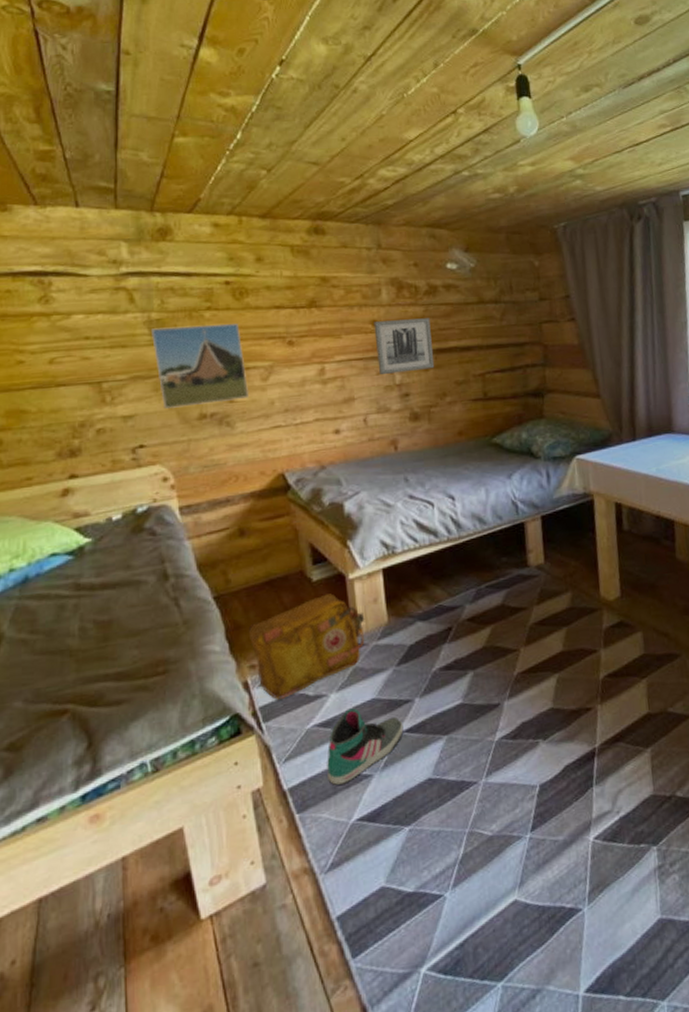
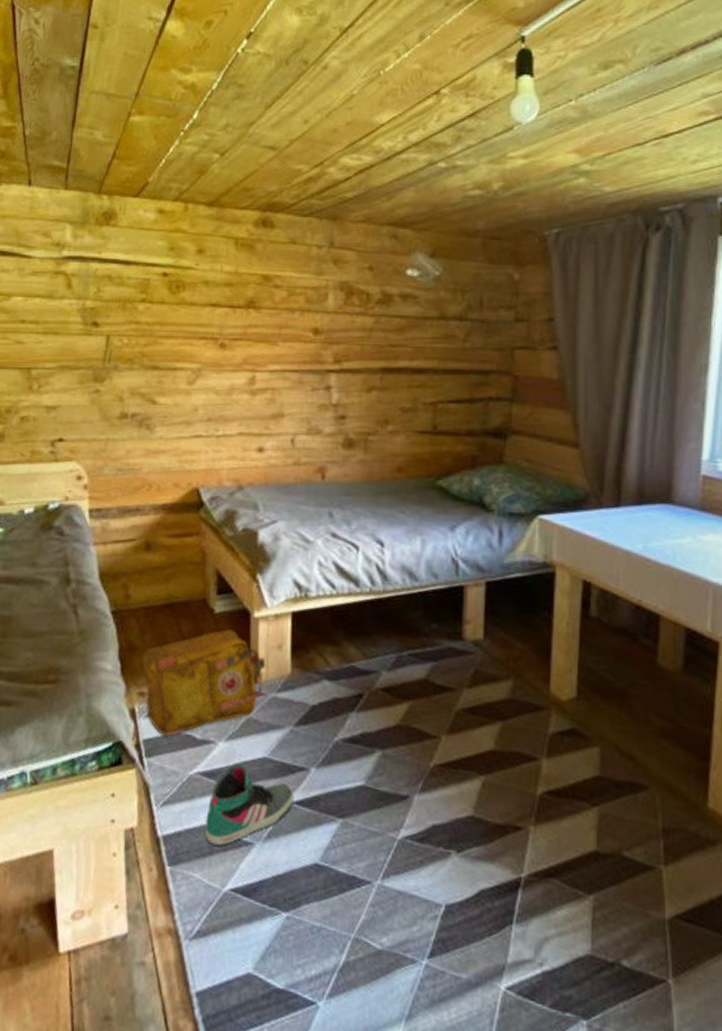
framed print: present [150,324,250,409] -> none [83,317,174,404]
wall art: present [374,318,435,375] -> none [314,330,380,392]

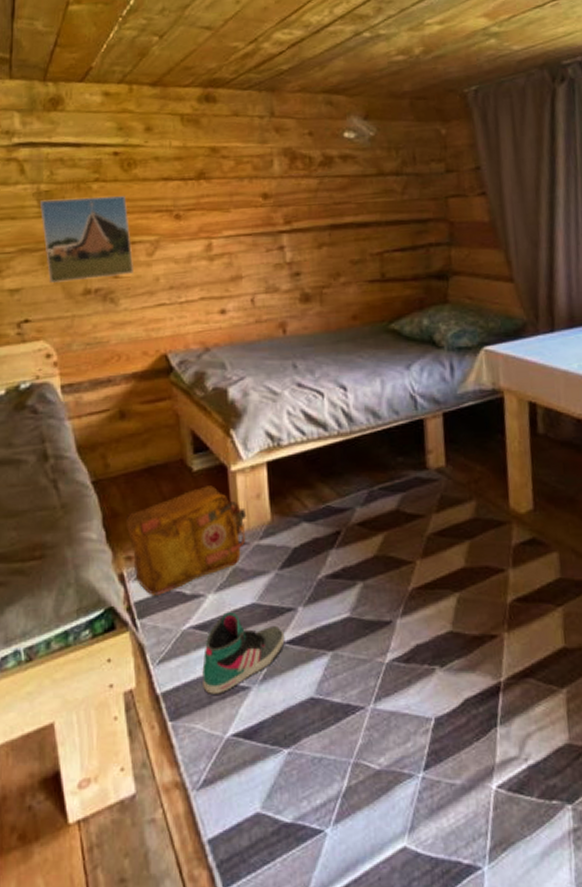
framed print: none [83,317,174,404] -> present [39,196,135,283]

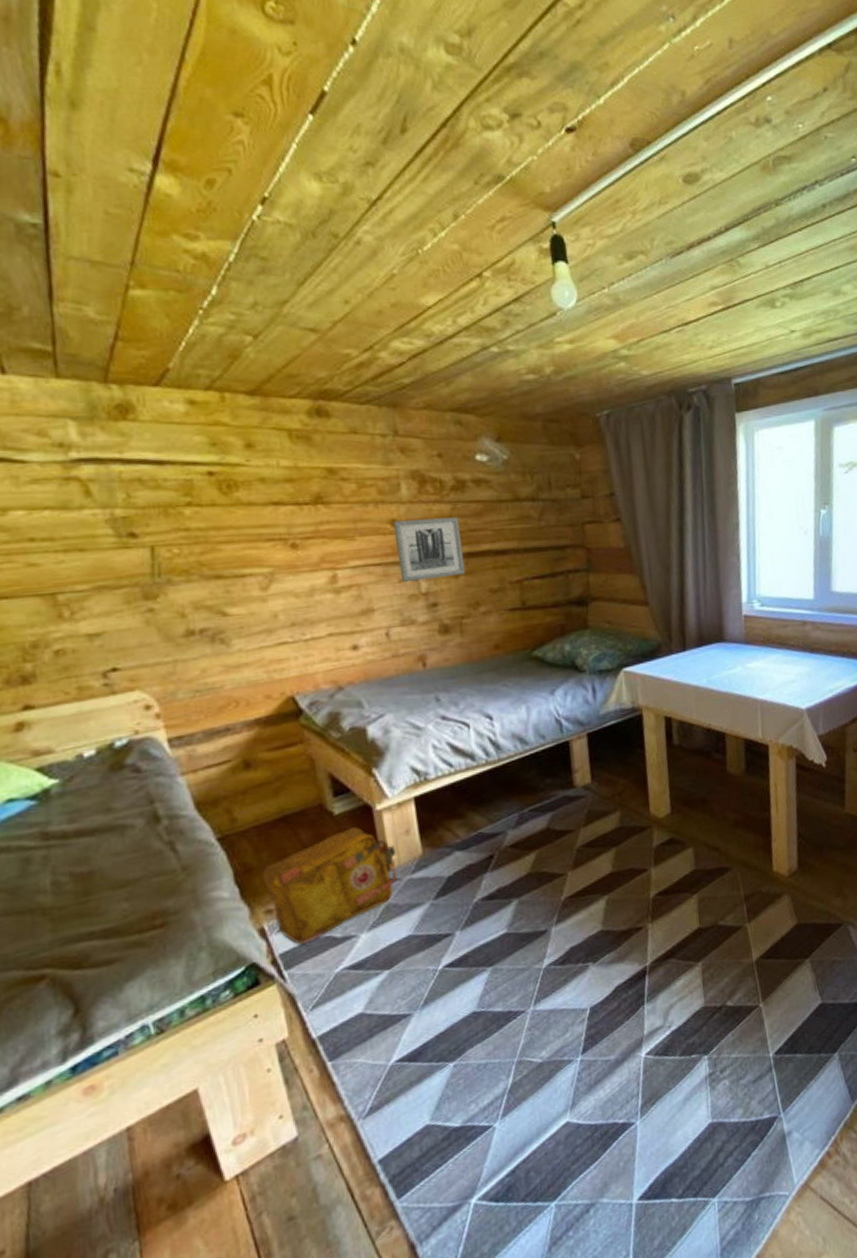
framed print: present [39,196,135,283] -> none [115,523,247,624]
sneaker: present [202,612,285,694] -> none [360,947,444,1028]
wall art: none [264,191,329,253] -> present [393,517,466,583]

